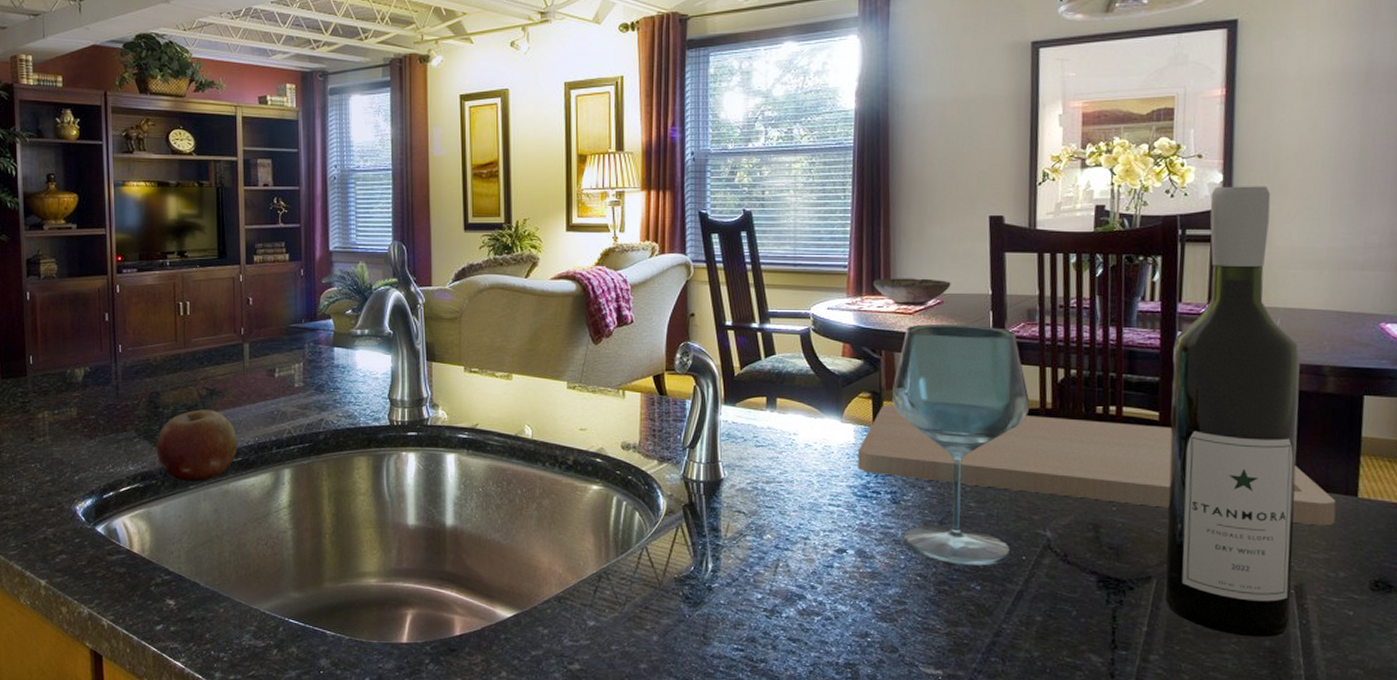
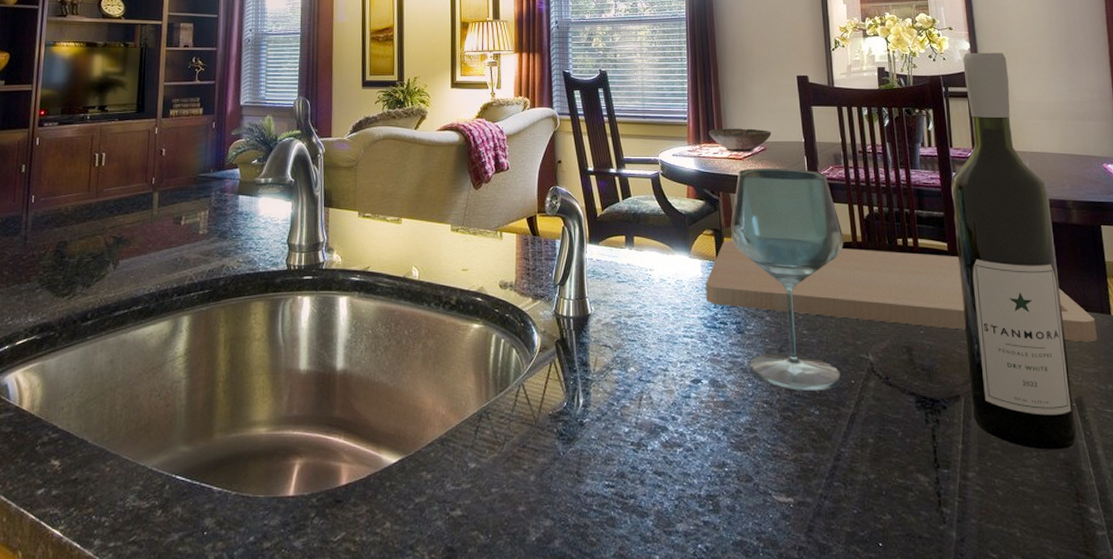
fruit: present [156,409,238,482] -> none [57,258,140,332]

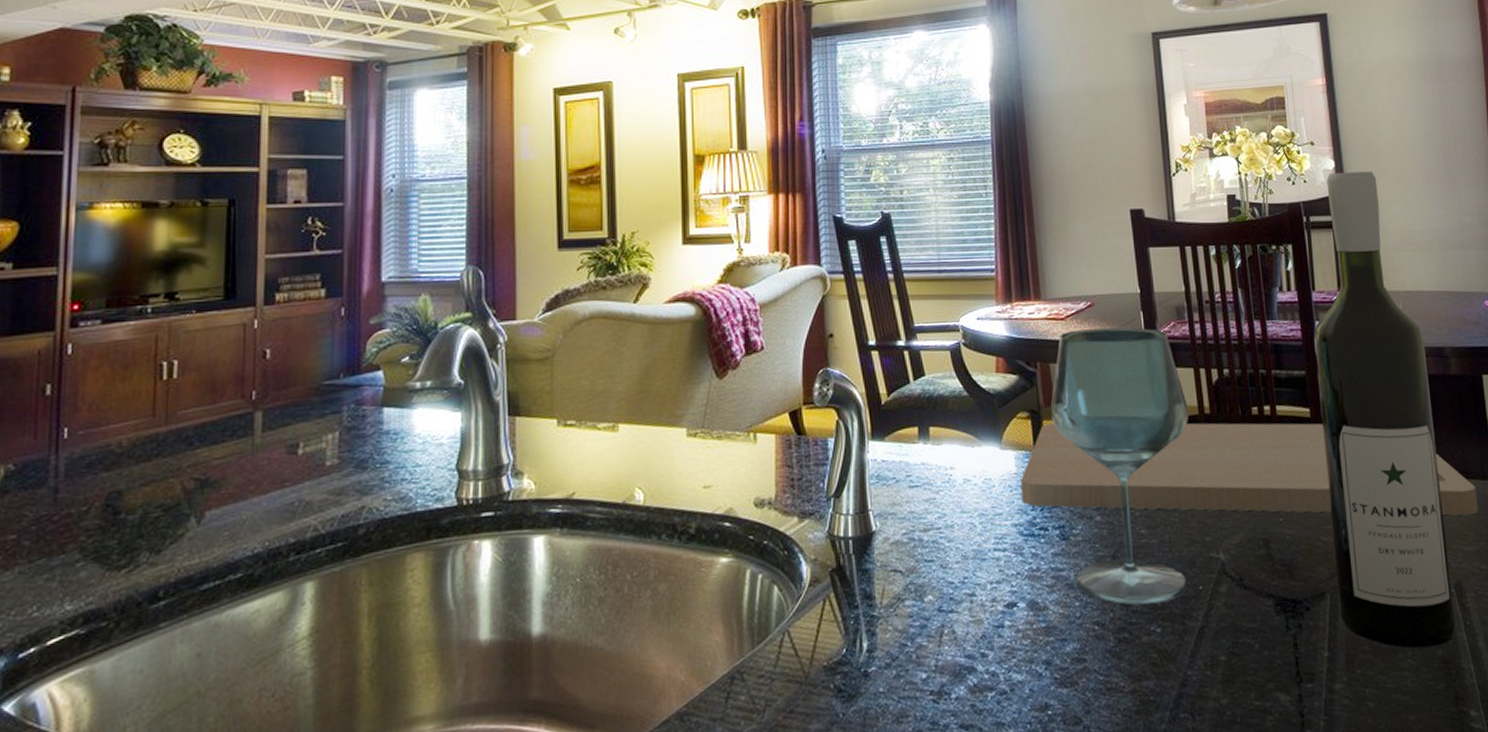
books: present [133,21,157,48] -> none [216,168,252,207]
bowl: present [709,128,771,153] -> none [1022,279,1100,312]

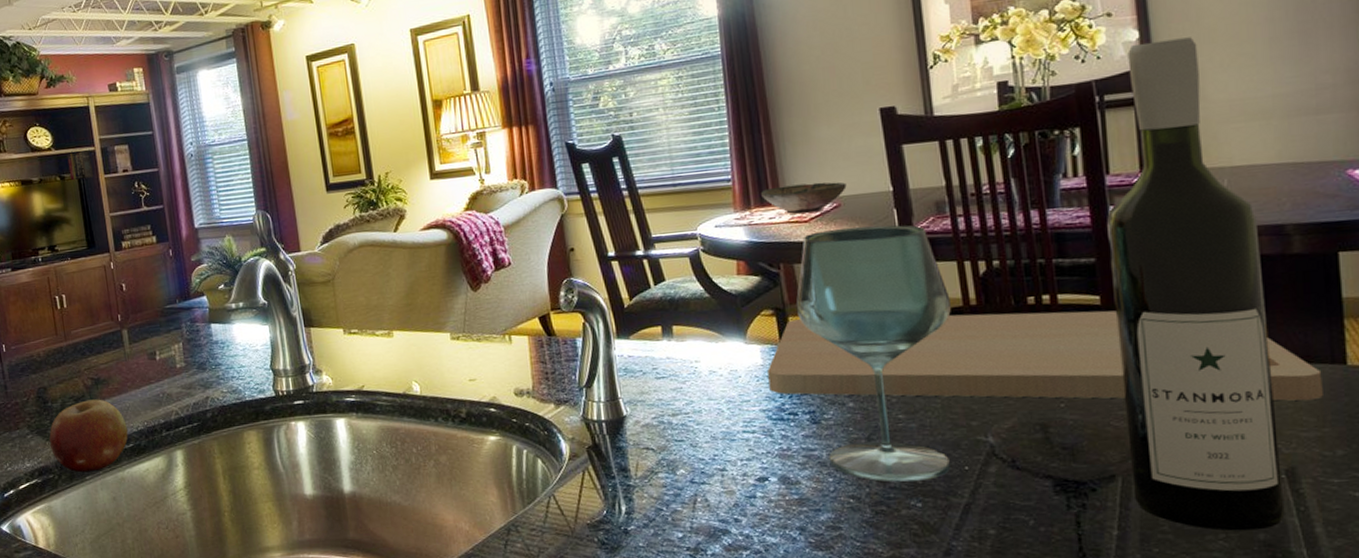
fruit: none [110,508,238,618] -> present [49,399,128,473]
books: none [216,168,252,207] -> present [67,148,93,180]
bowl: none [1022,279,1100,312] -> present [761,182,847,215]

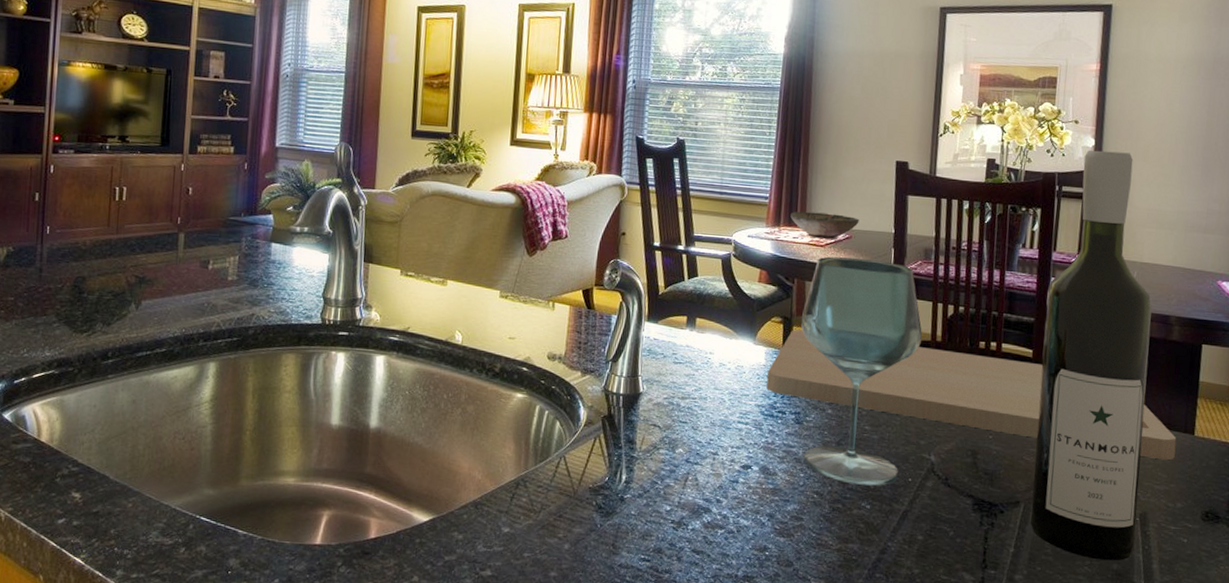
fruit: present [49,399,128,473] -> none [76,297,164,371]
books: present [67,148,93,180] -> none [157,46,184,77]

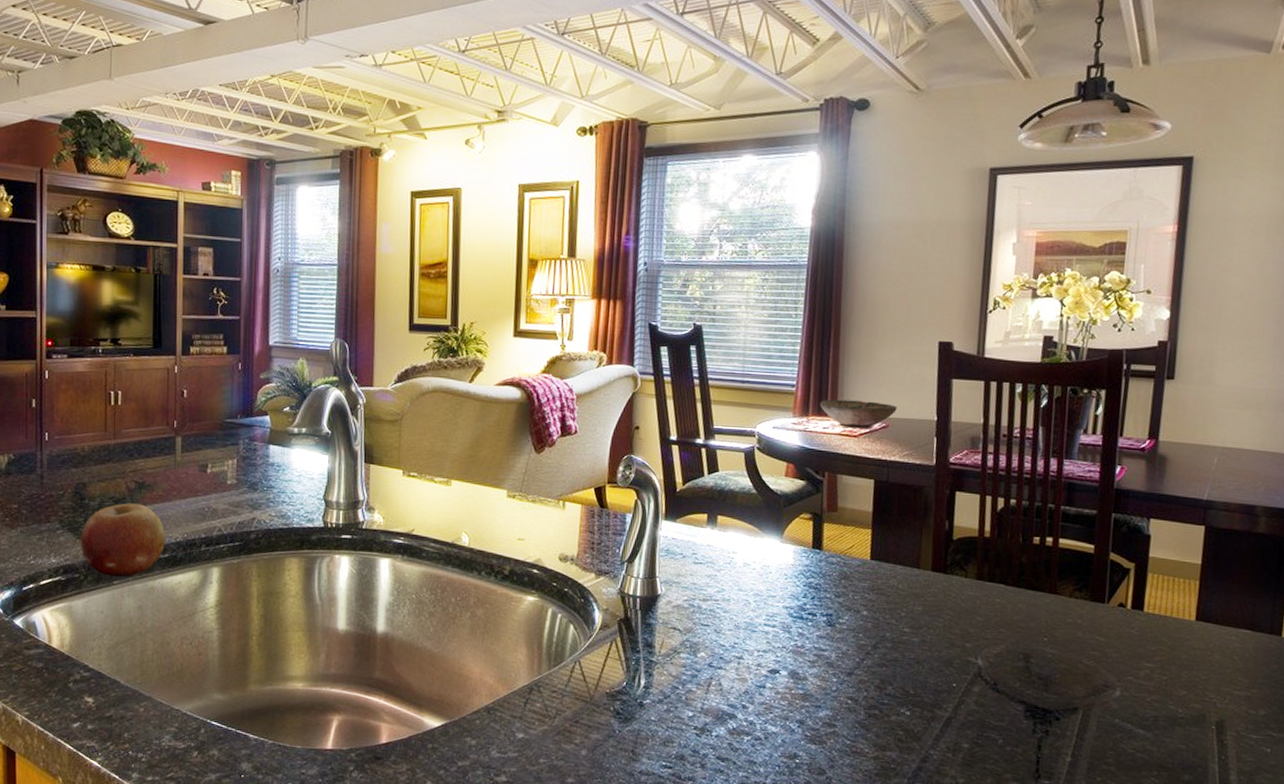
fruit: none [76,297,164,371] -> present [80,503,165,577]
books: none [157,46,184,77] -> present [146,243,172,275]
cutting board: present [766,329,1177,461] -> none [795,526,1261,664]
wine glass: present [800,256,922,486] -> none [832,447,968,692]
bottle: present [1030,150,1152,561] -> none [1090,323,1235,772]

